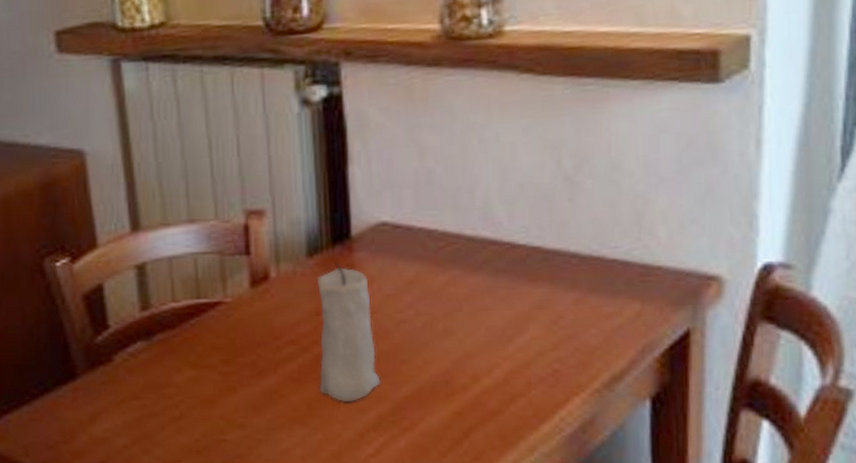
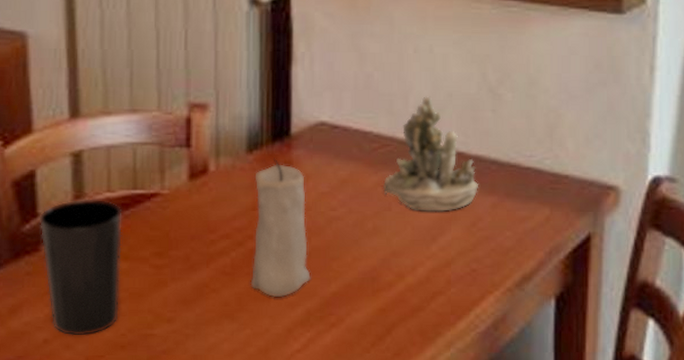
cup: none [110,309,193,442] -> present [39,199,123,336]
succulent planter: none [452,188,559,311] -> present [383,96,479,212]

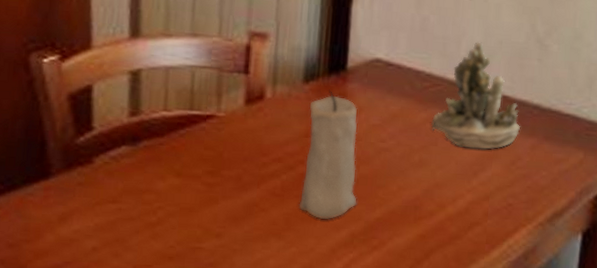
cup: present [39,199,123,336] -> none [93,115,178,246]

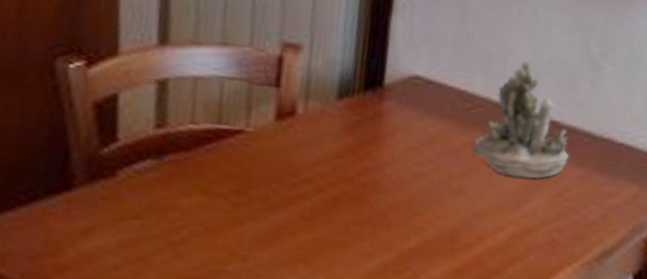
candle: present [299,89,357,220] -> none [328,107,393,248]

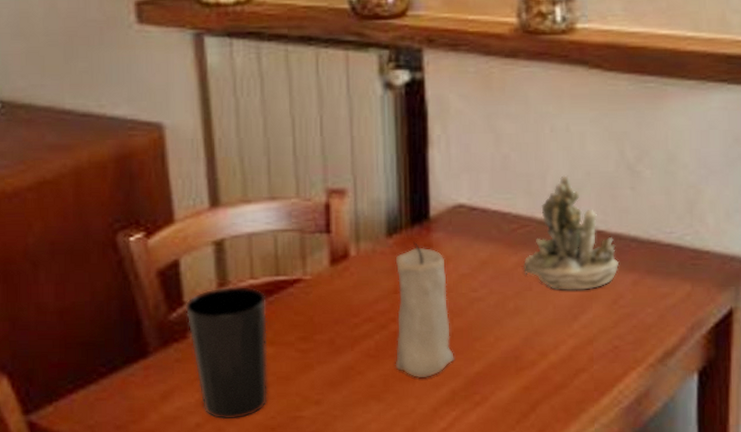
cup: none [118,127,205,266] -> present [185,286,269,420]
candle: none [328,107,393,248] -> present [395,241,454,379]

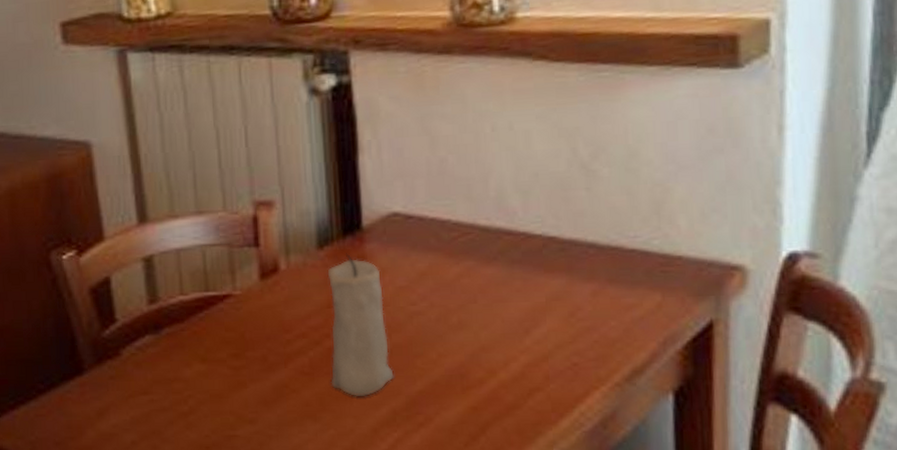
cup: present [185,286,269,420] -> none [117,302,202,438]
succulent planter: present [523,175,620,291] -> none [466,177,576,303]

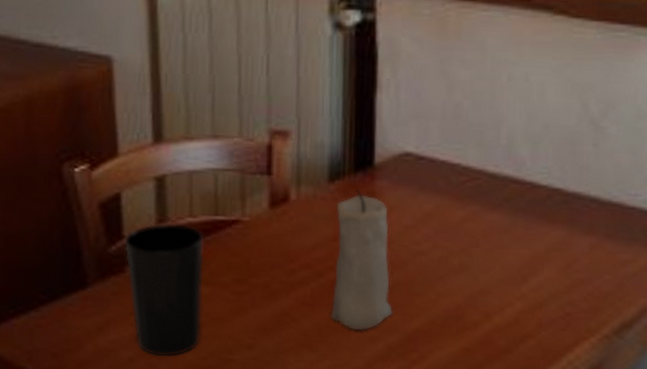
cup: none [117,302,202,438] -> present [124,222,204,357]

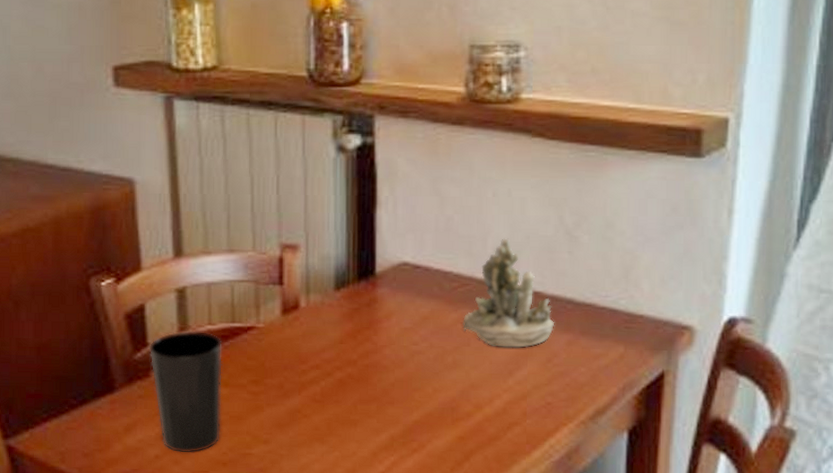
candle: present [330,188,393,331] -> none [338,295,394,424]
succulent planter: none [471,127,576,251] -> present [463,238,555,348]

